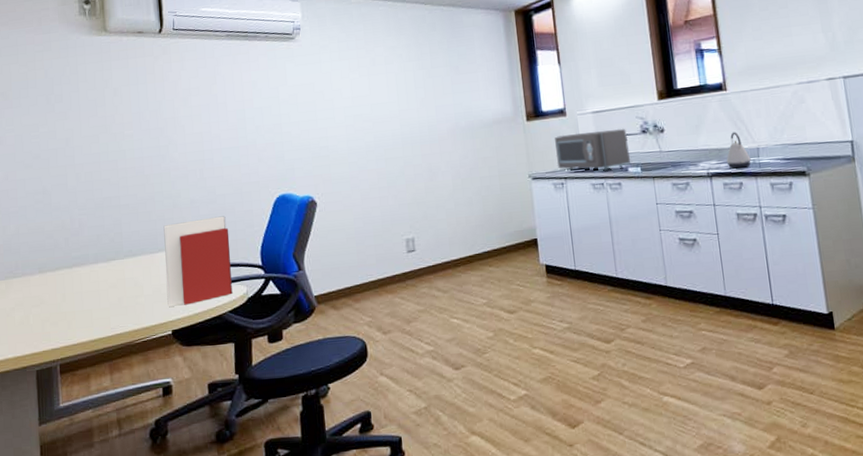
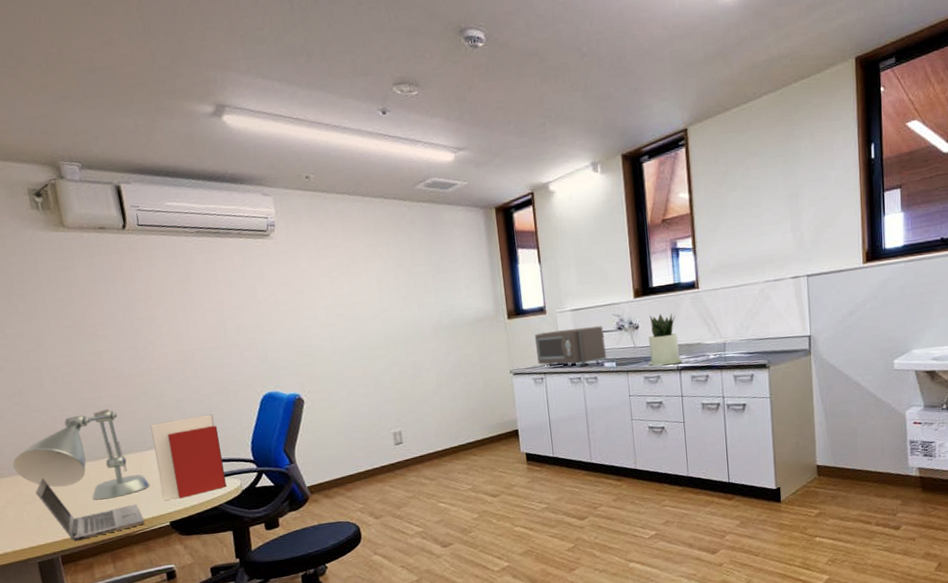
desk lamp: none [27,209,157,305] -> present [13,409,150,500]
laptop: none [44,279,147,349] -> present [35,478,145,542]
planter: none [674,116,714,173] -> present [648,313,684,367]
kettle: present [726,132,751,169] -> none [695,328,718,363]

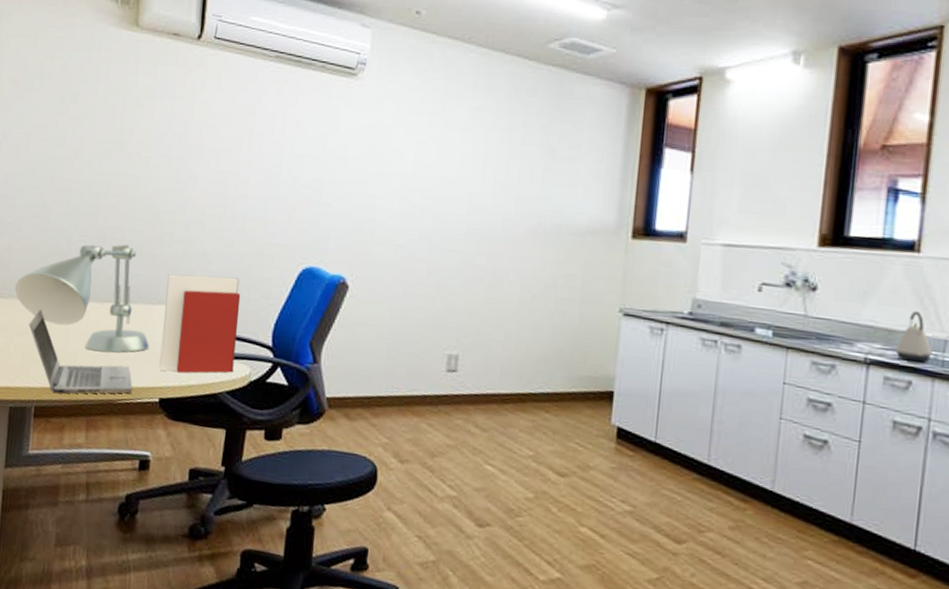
microwave: present [535,326,606,366] -> none [661,266,764,326]
planter: present [648,313,684,367] -> none [820,274,877,355]
kettle: none [695,328,718,363] -> present [895,311,932,363]

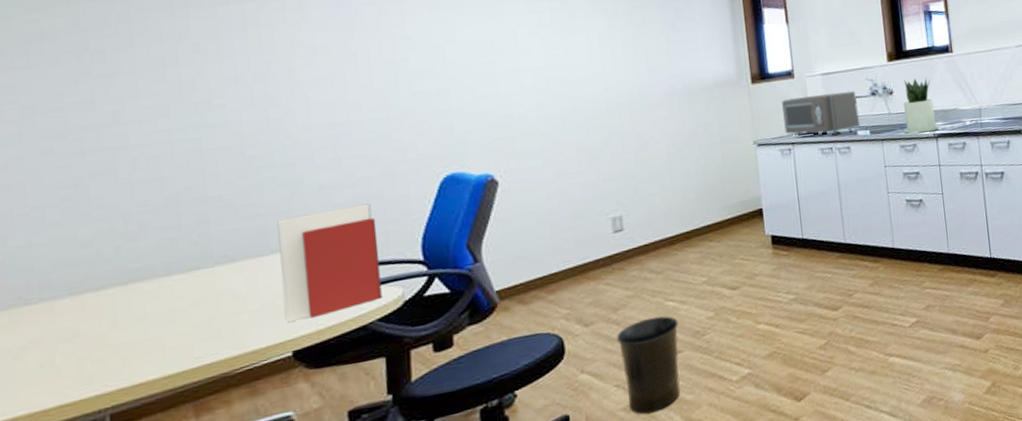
desk lamp: present [15,244,150,353] -> none [48,201,268,329]
laptop: present [28,309,133,394] -> none [79,302,254,392]
waste bin: none [427,475,494,581] -> present [616,316,681,414]
microwave: none [661,266,764,326] -> present [782,91,860,136]
planter: none [820,274,877,355] -> present [903,78,940,134]
kettle: present [895,311,932,363] -> none [951,93,974,129]

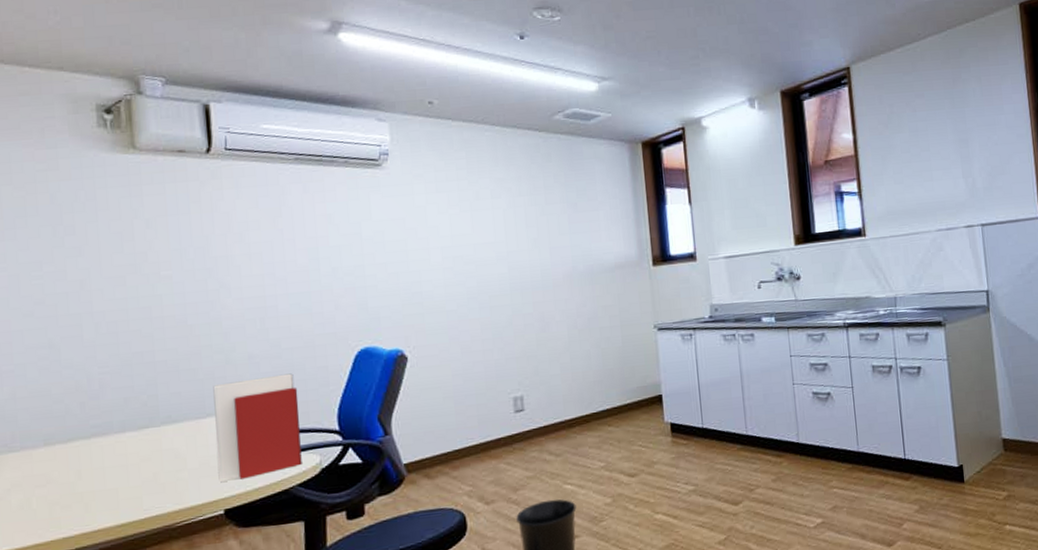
microwave: present [782,91,860,136] -> none [683,276,764,321]
planter: present [903,78,940,134] -> none [810,263,851,323]

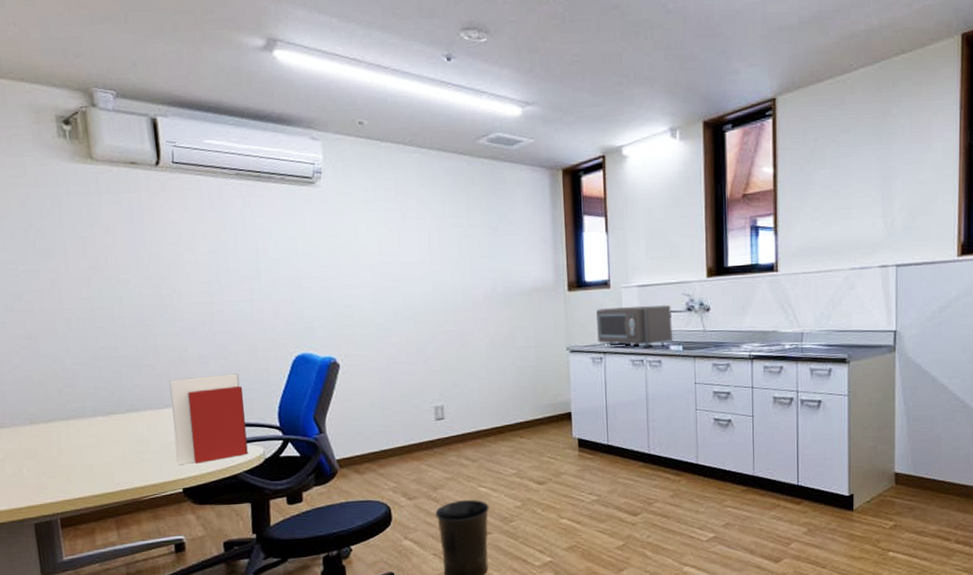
microwave: none [683,276,764,321] -> present [596,305,672,347]

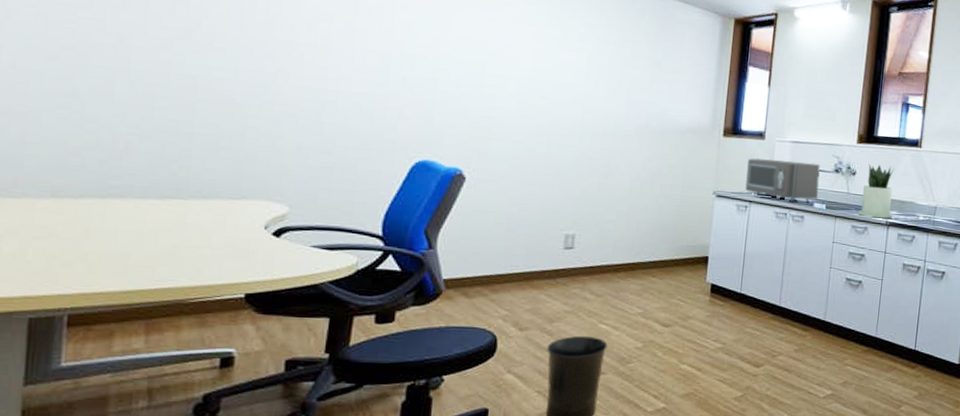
books: present [169,373,248,466] -> none [244,168,345,267]
planter: none [717,296,757,353] -> present [858,163,894,219]

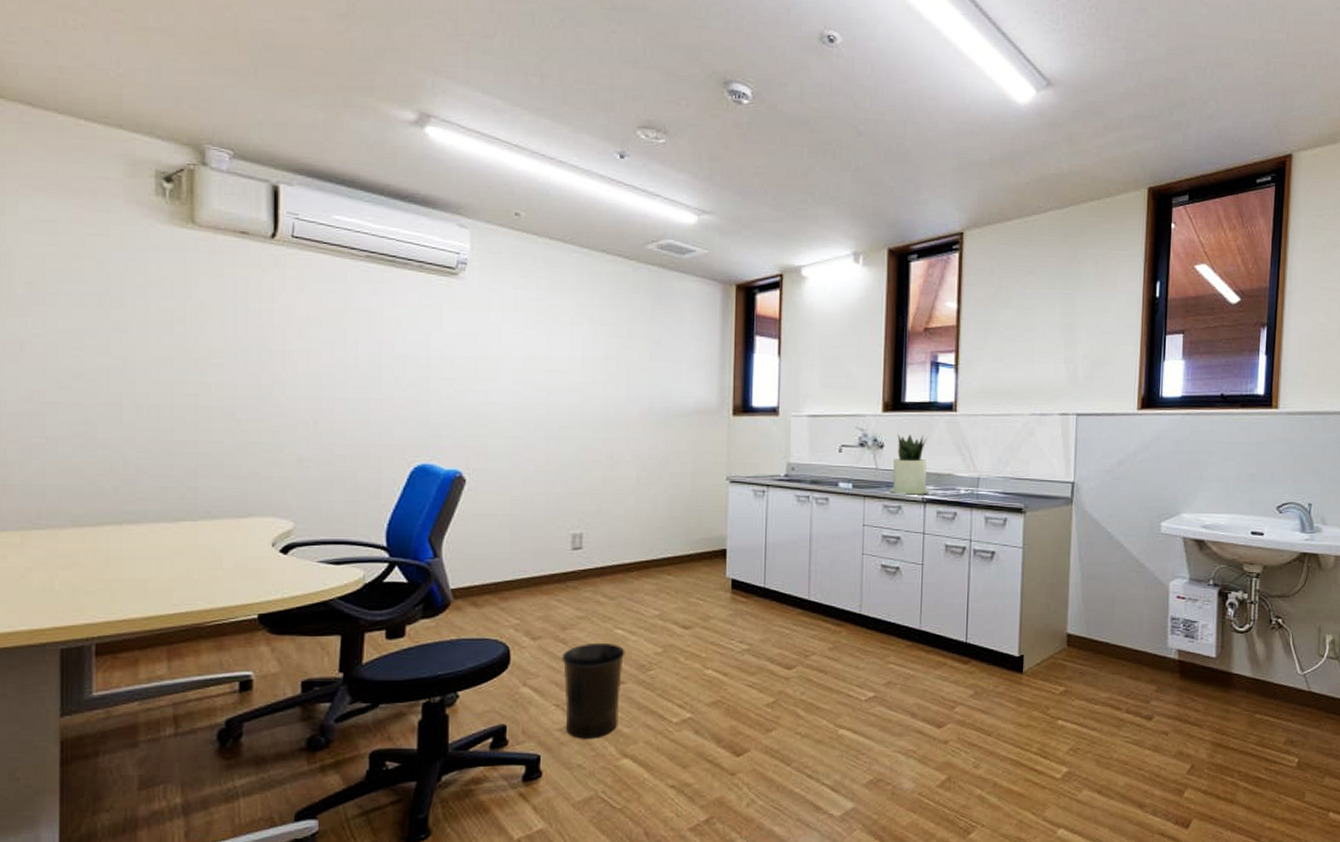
microwave: present [745,158,820,202] -> none [760,437,843,483]

